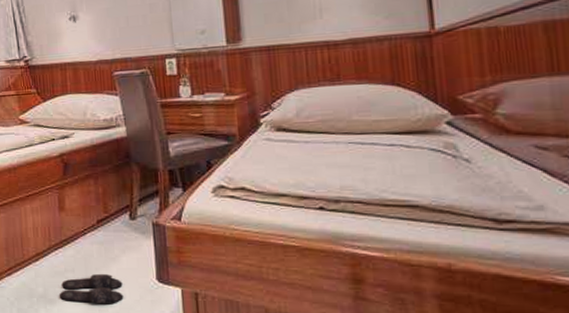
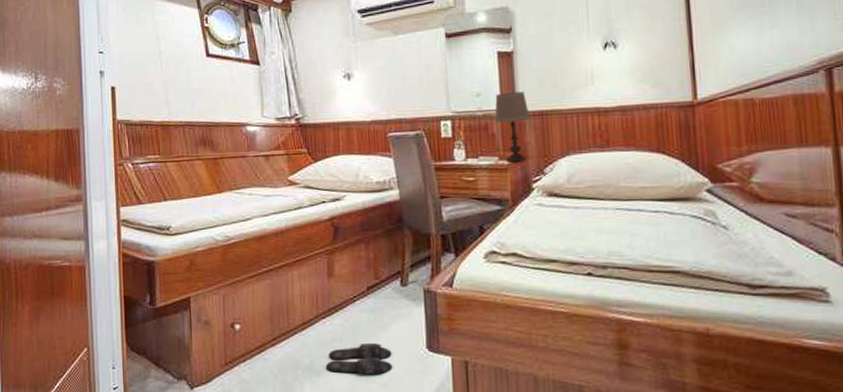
table lamp: none [220,27,257,98] -> present [494,91,530,162]

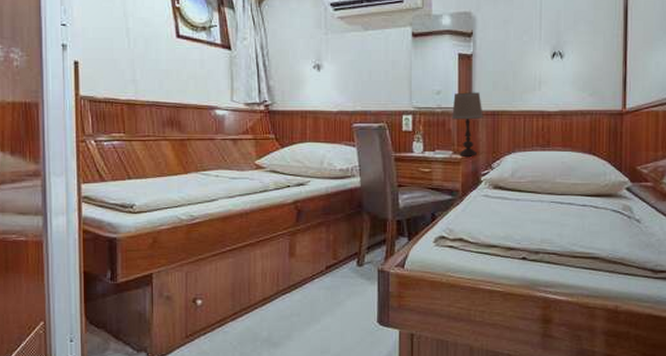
slippers: present [326,342,393,375] -> none [284,317,346,347]

